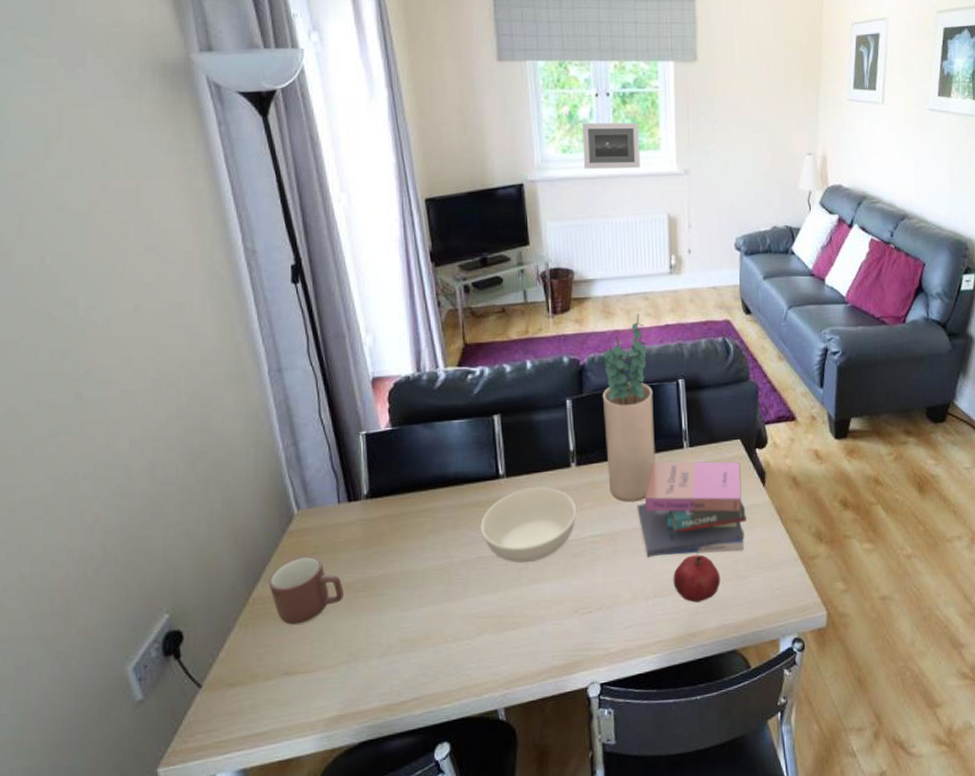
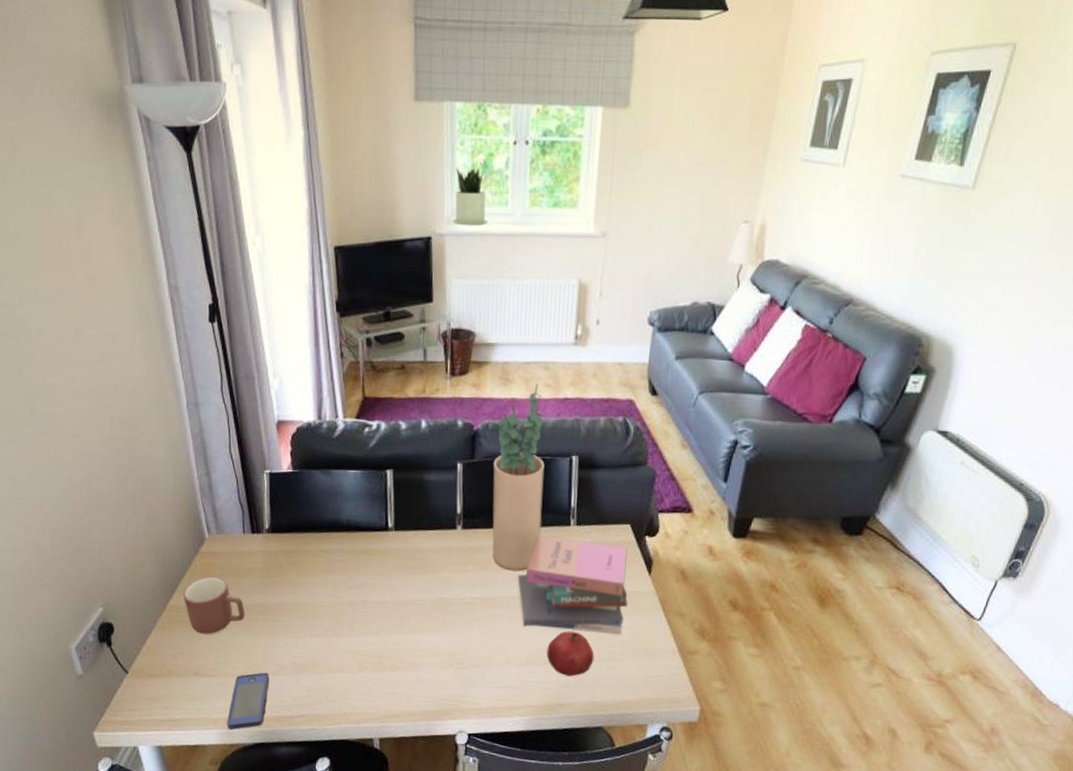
mobile phone: none [326,656,376,733] -> present [227,672,270,730]
bowl: present [480,486,577,563] -> none [368,543,459,613]
planter: none [542,118,577,172] -> present [452,167,488,227]
picture frame: present [582,122,641,169] -> none [494,173,558,227]

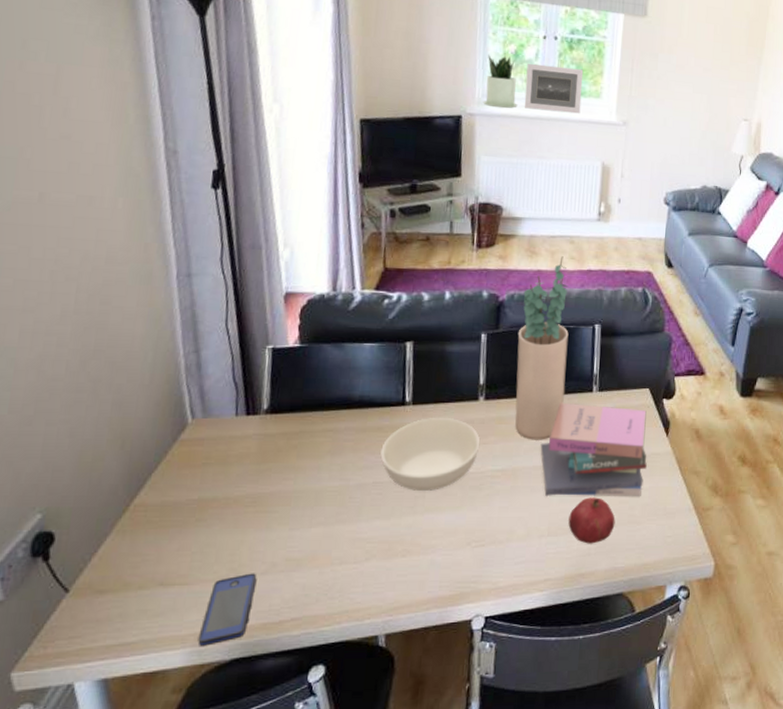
mug: present [183,576,245,635] -> none [152,466,232,536]
bowl: none [368,543,459,613] -> present [380,417,481,491]
picture frame: none [494,173,558,227] -> present [524,63,584,114]

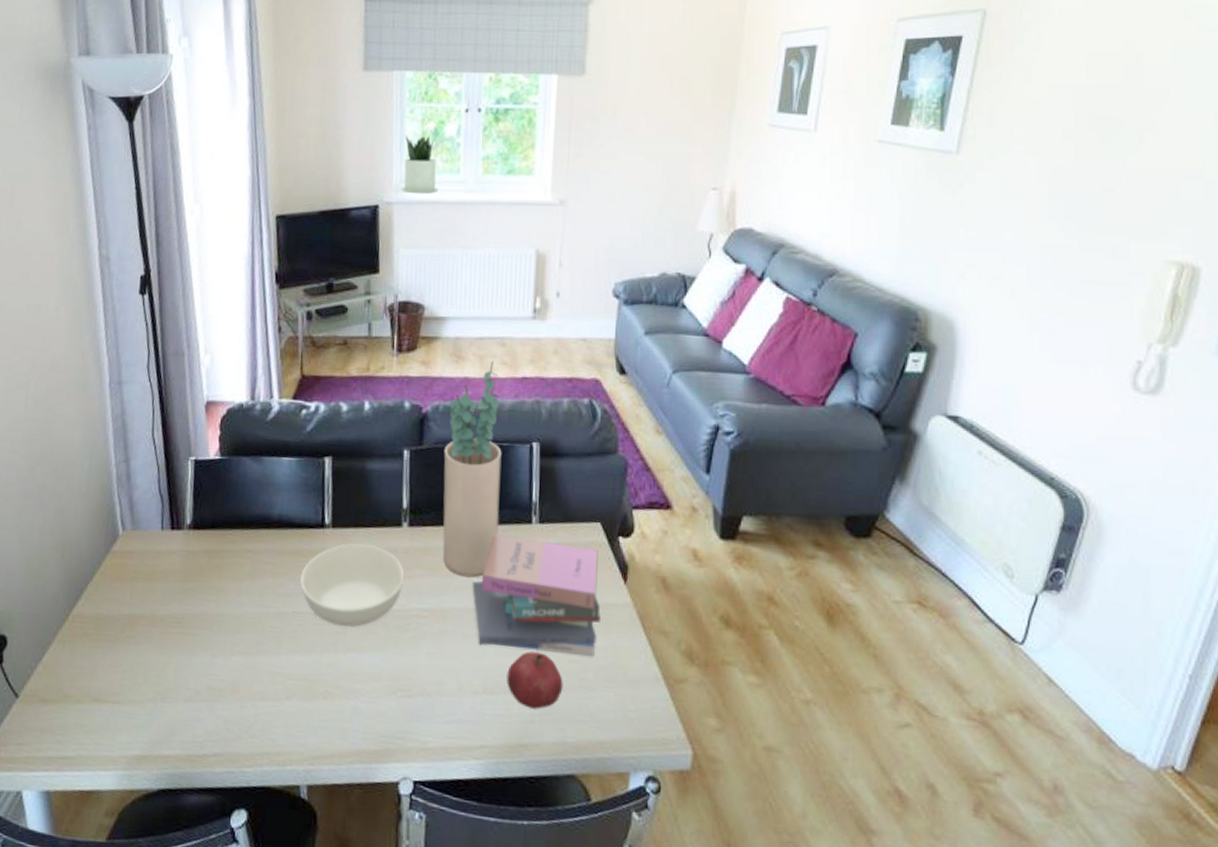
mobile phone: present [198,573,257,647] -> none [128,698,182,772]
picture frame: present [524,63,584,114] -> none [445,141,512,195]

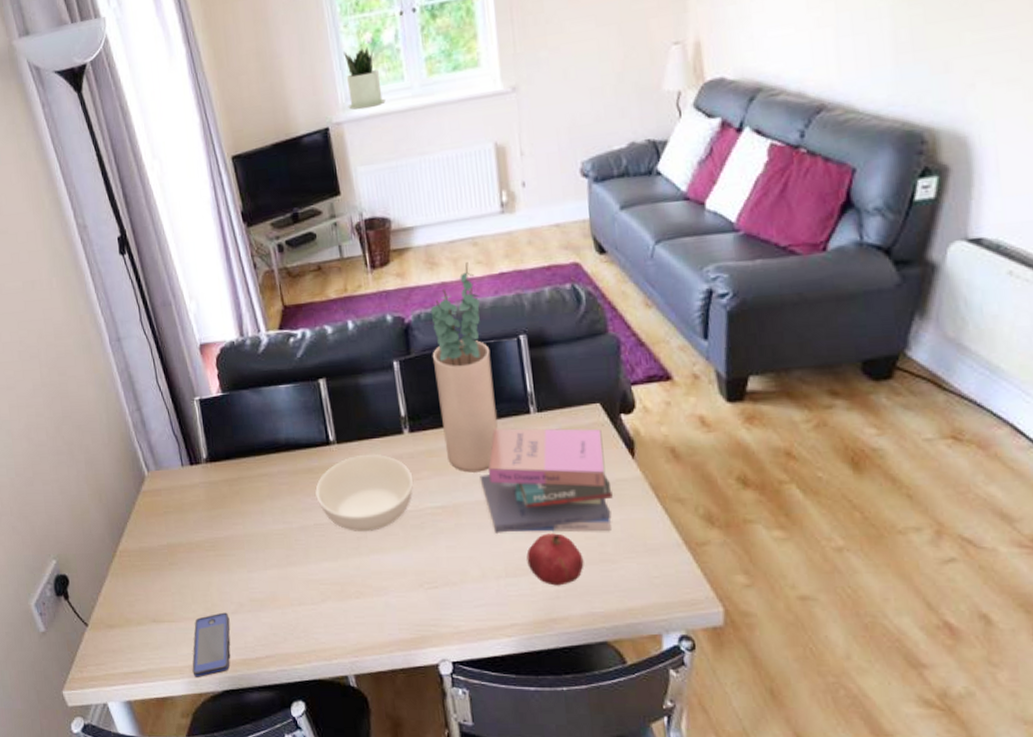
mobile phone: none [128,698,182,772] -> present [192,612,231,678]

